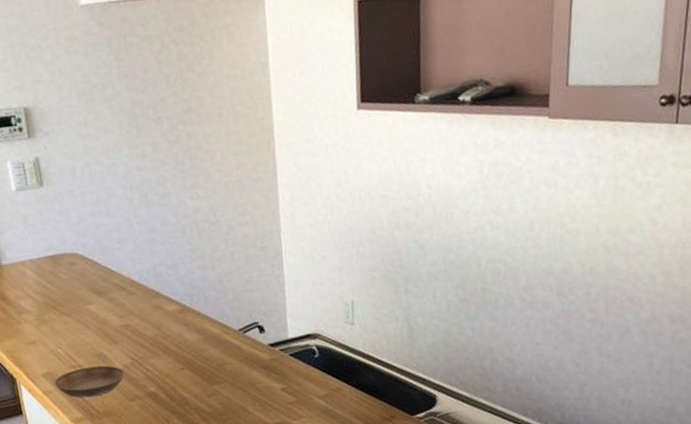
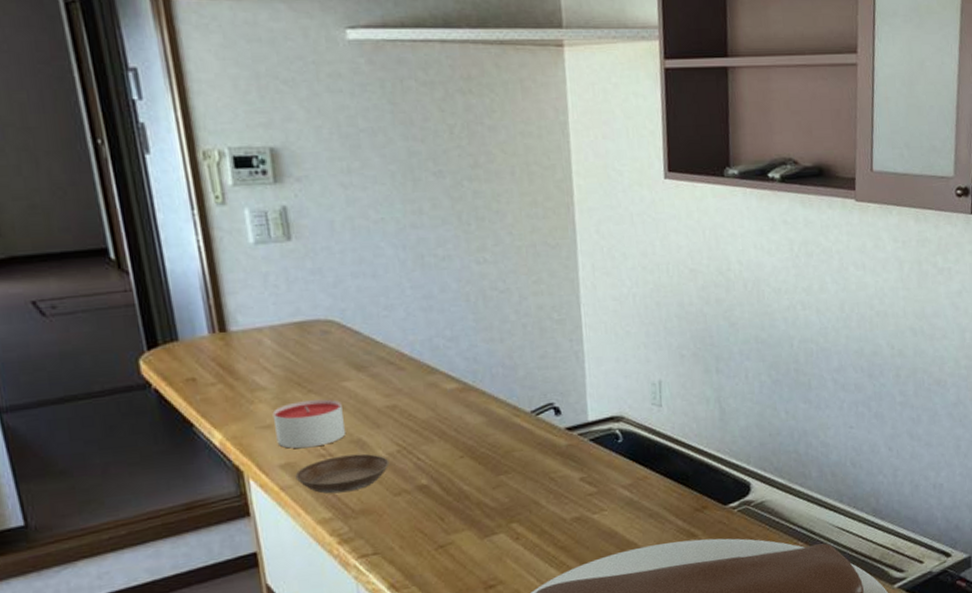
candle: none [35,320,91,361] -> present [272,399,347,449]

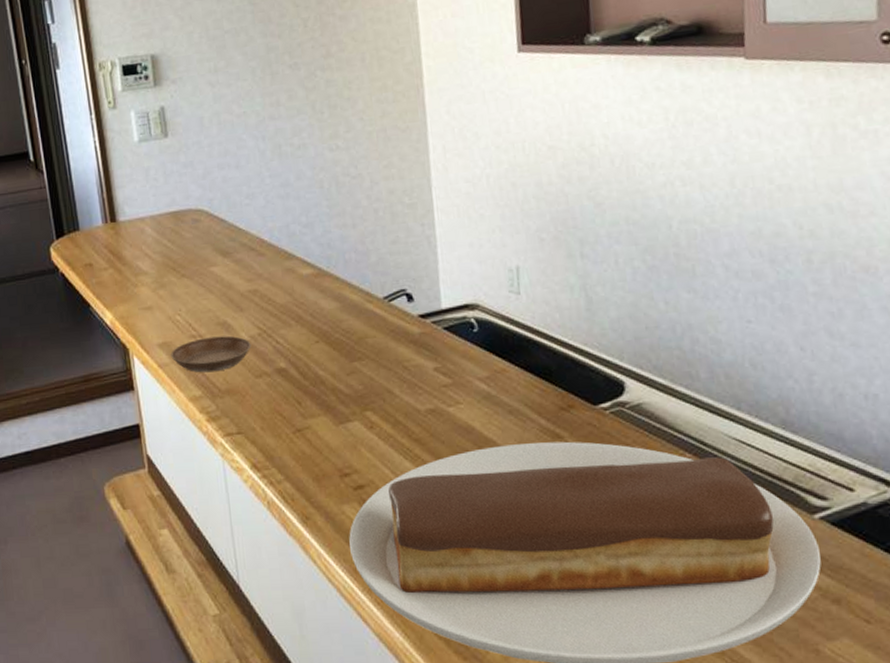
candle: present [272,399,347,449] -> none [152,283,214,329]

